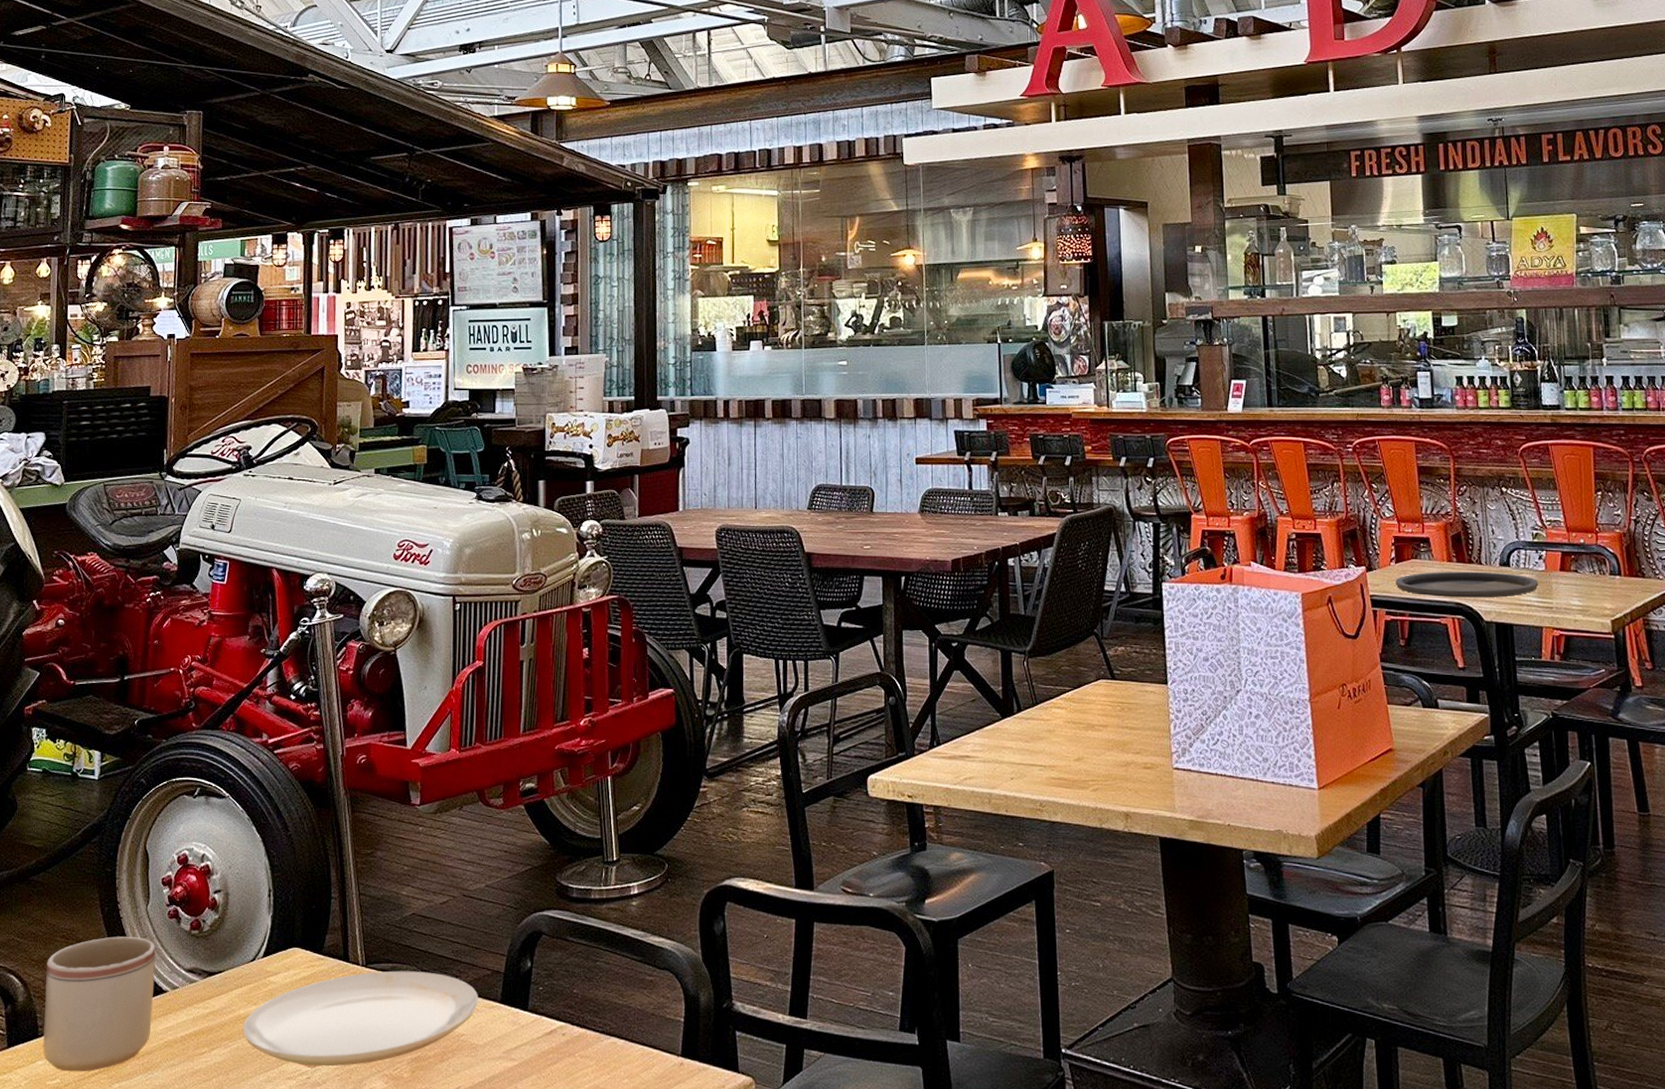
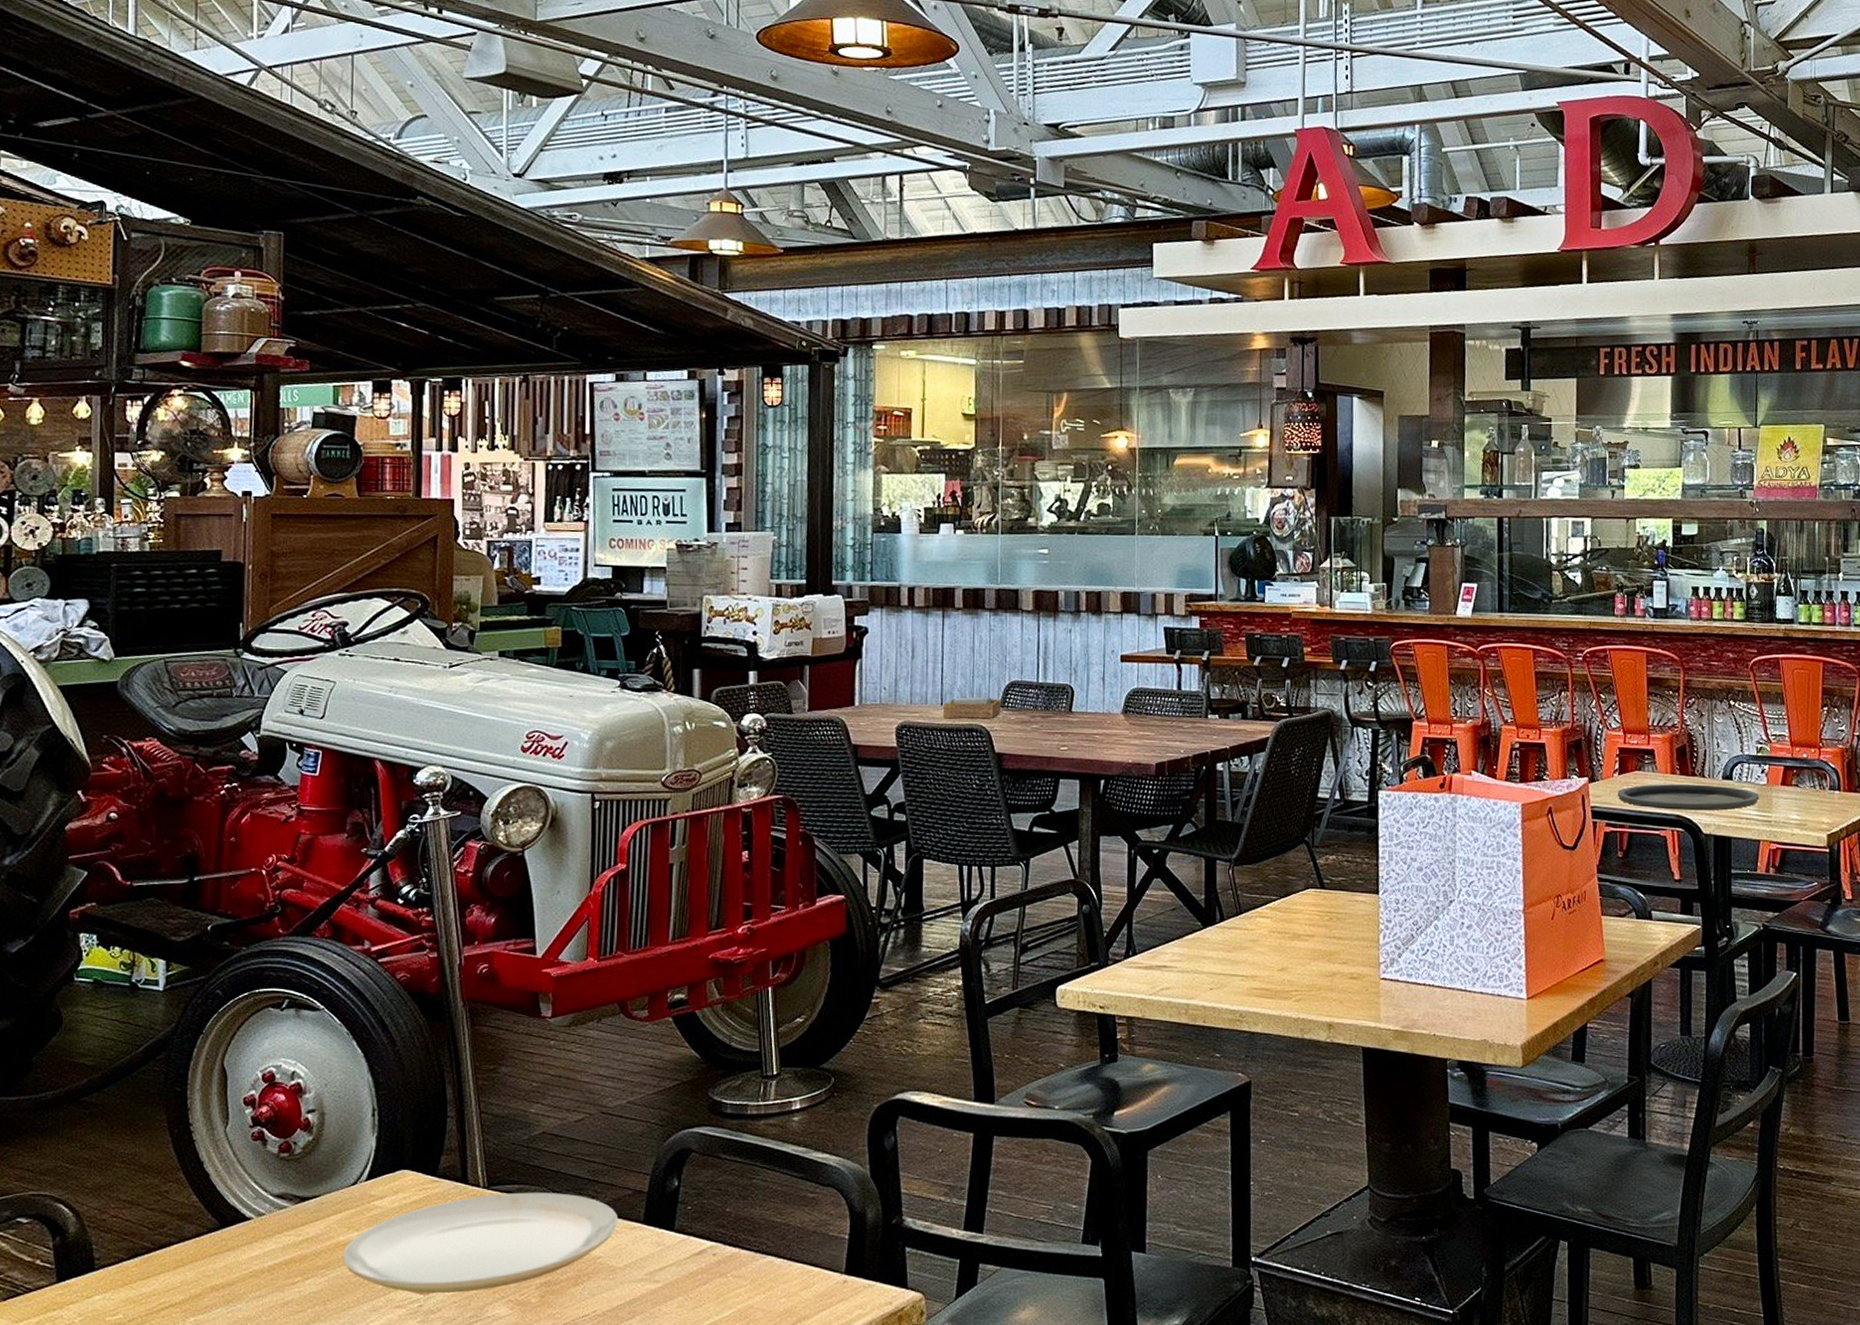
mug: present [43,936,156,1072] -> none [101,1161,237,1306]
napkin holder: none [756,500,810,522] -> present [942,697,1002,719]

